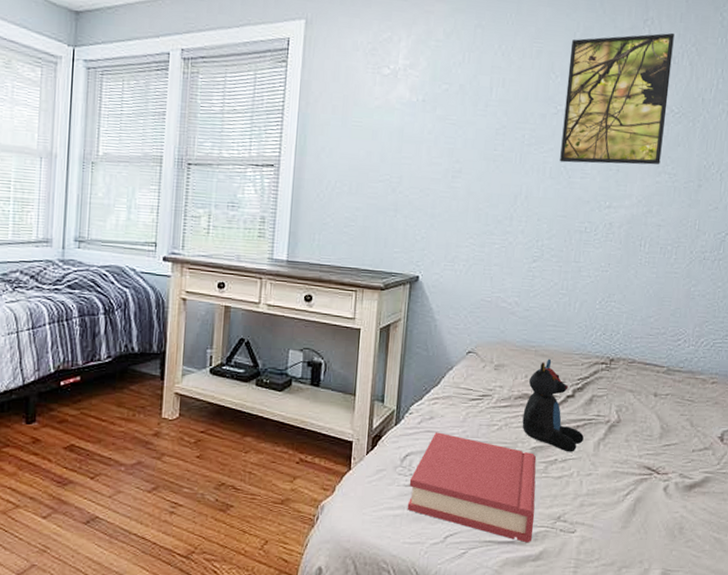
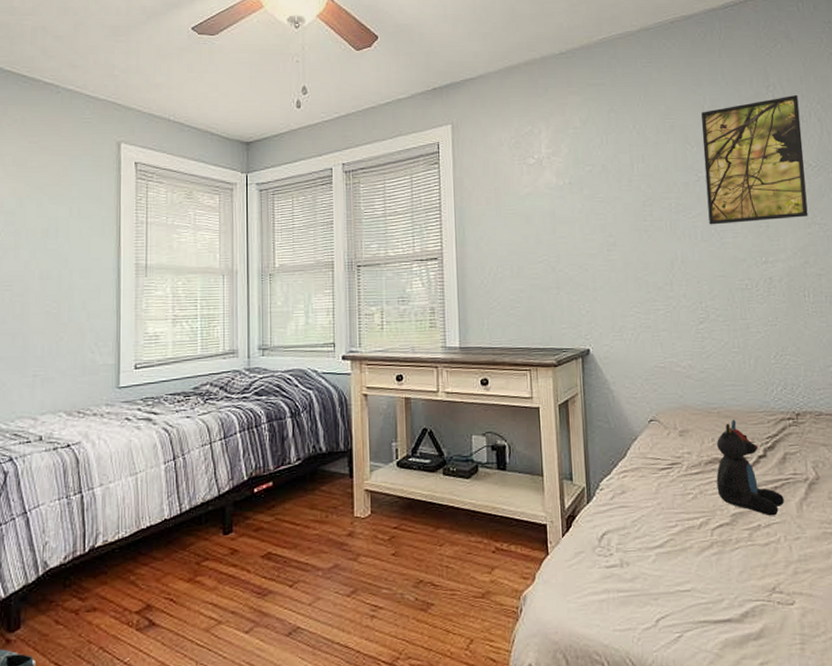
hardback book: present [407,432,537,543] -> none [610,506,749,620]

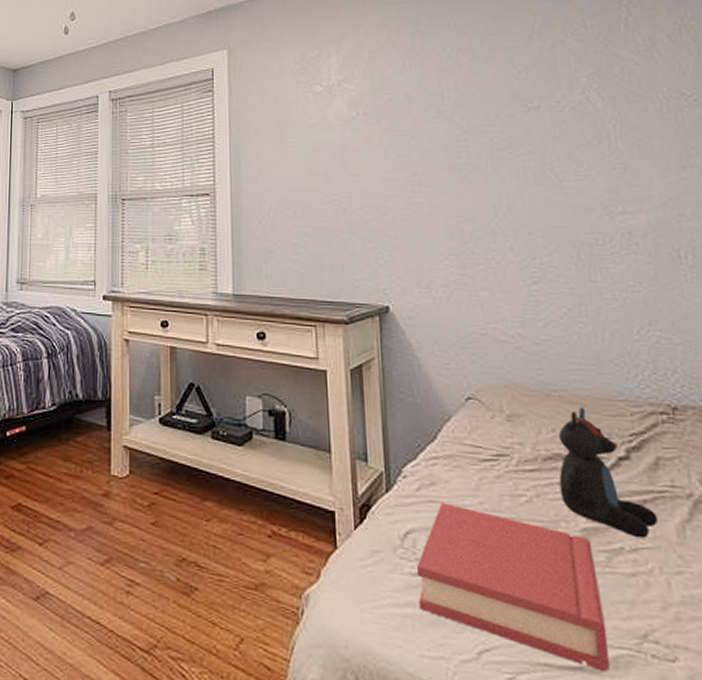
hardback book: none [610,506,749,620] -> present [416,502,610,672]
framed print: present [701,94,808,225] -> none [531,8,682,165]

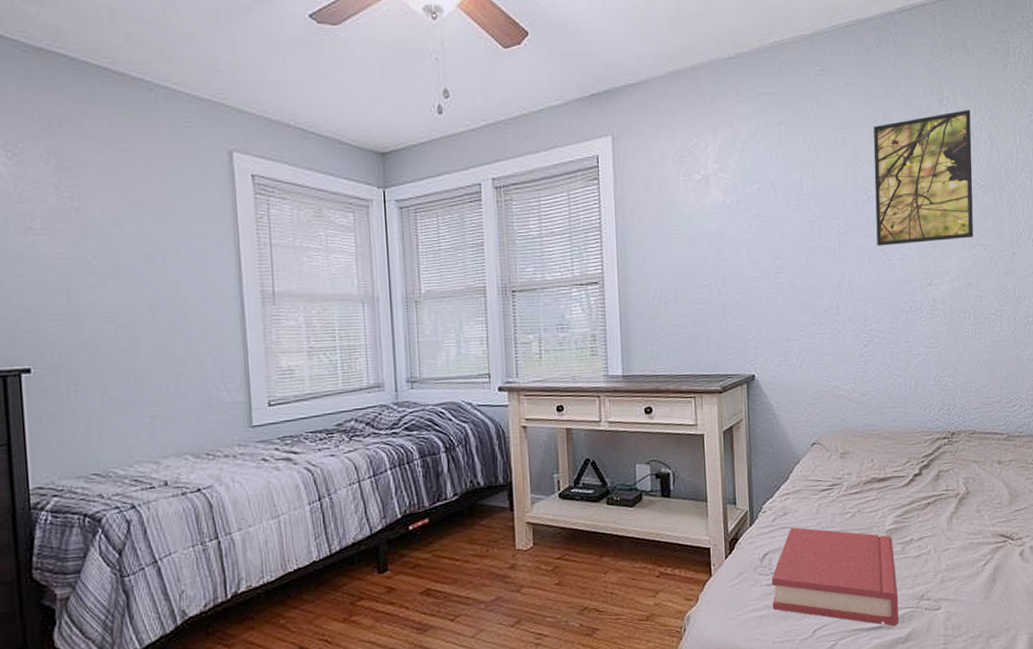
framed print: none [531,8,682,165] -> present [873,109,974,246]
teddy bear: present [558,406,658,539] -> none [874,440,936,531]

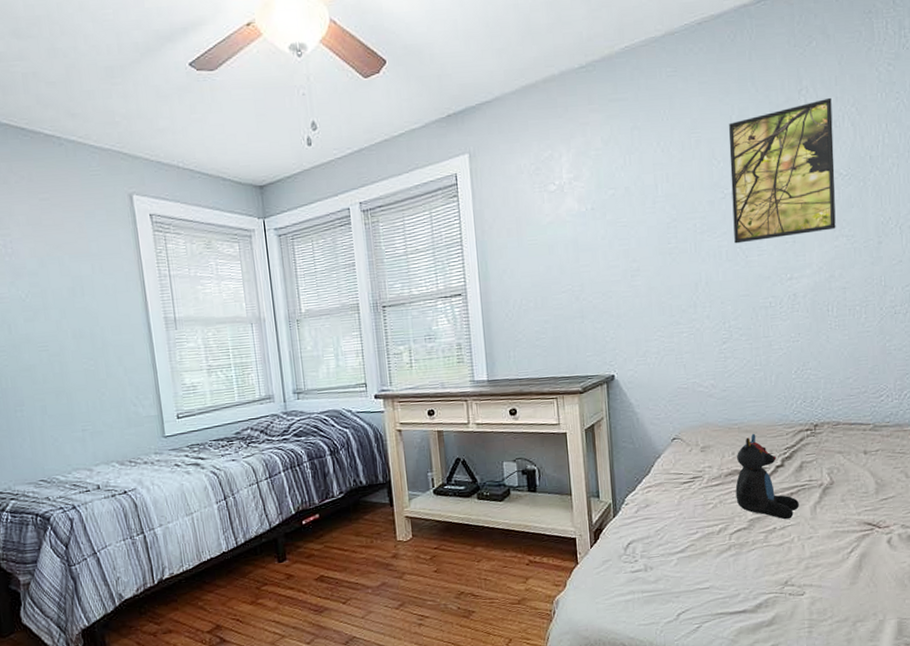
hardback book: present [771,527,899,626] -> none [635,518,762,611]
teddy bear: none [874,440,936,531] -> present [735,433,799,520]

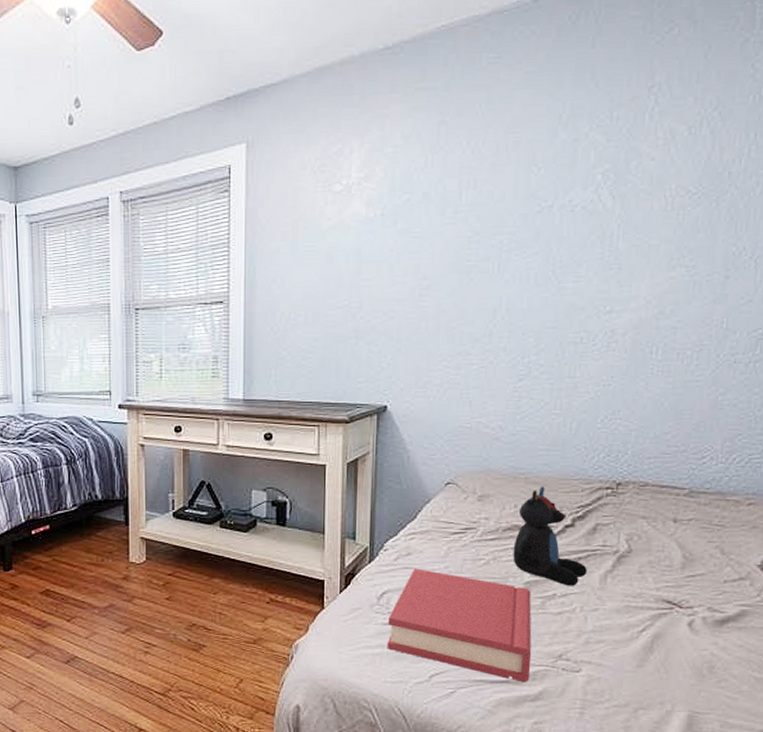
hardback book: none [635,518,762,611] -> present [387,568,532,683]
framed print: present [728,97,836,244] -> none [547,97,689,267]

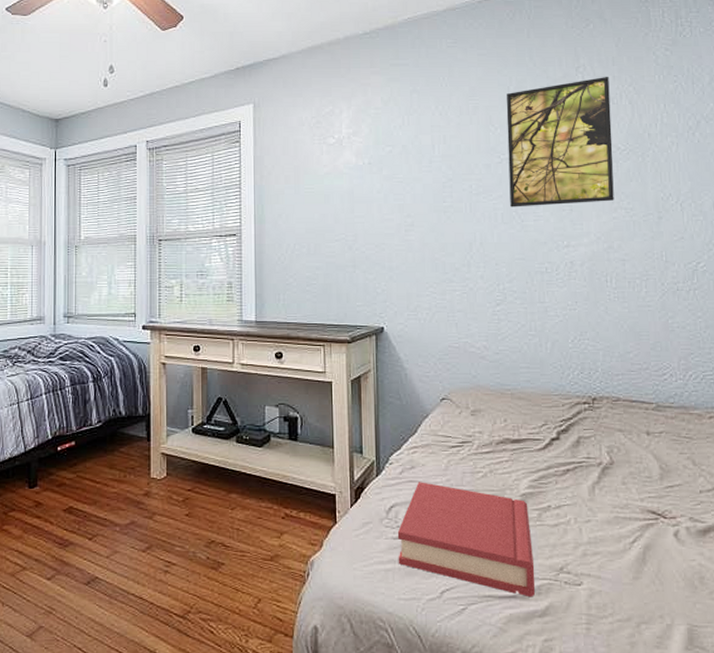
teddy bear: present [513,486,587,586] -> none [507,401,576,498]
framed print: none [547,97,689,267] -> present [506,76,614,208]

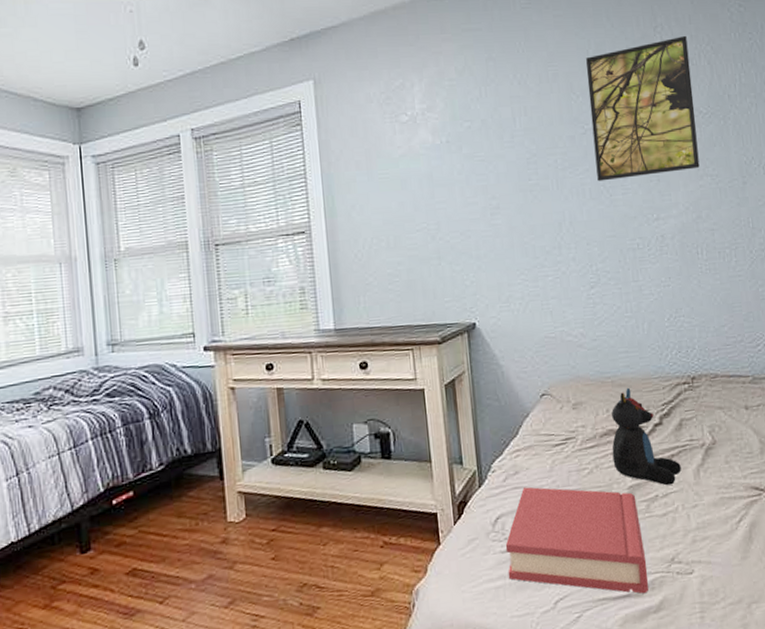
teddy bear: none [507,401,576,498] -> present [611,387,681,486]

